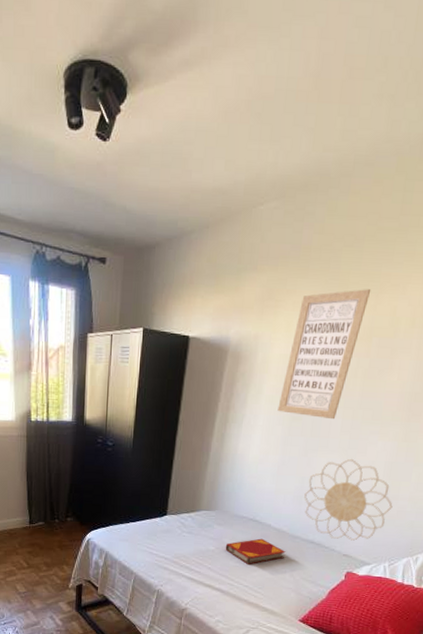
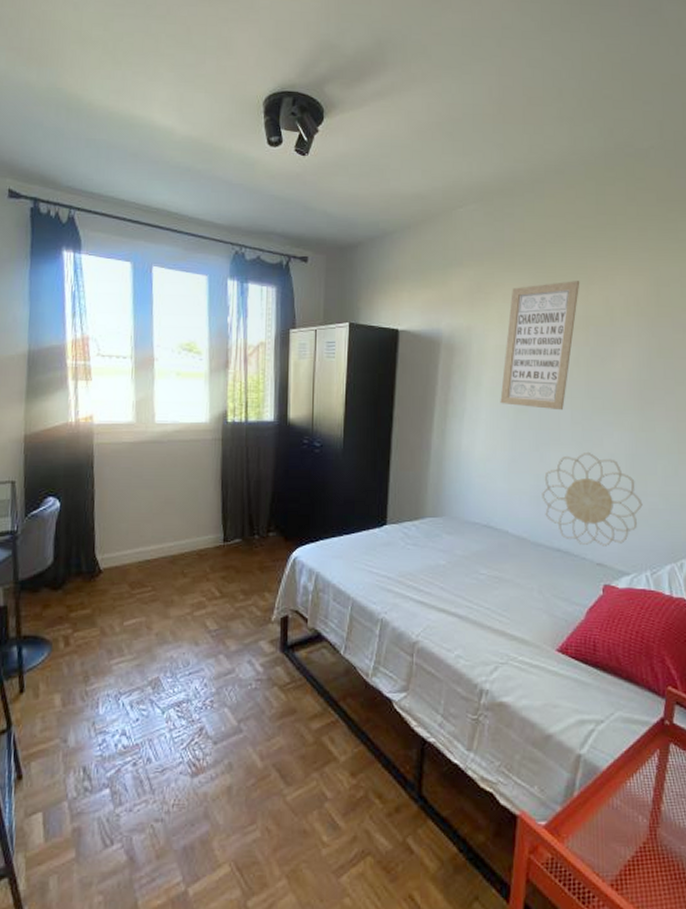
hardback book: present [225,538,286,564] -> none [458,548,530,580]

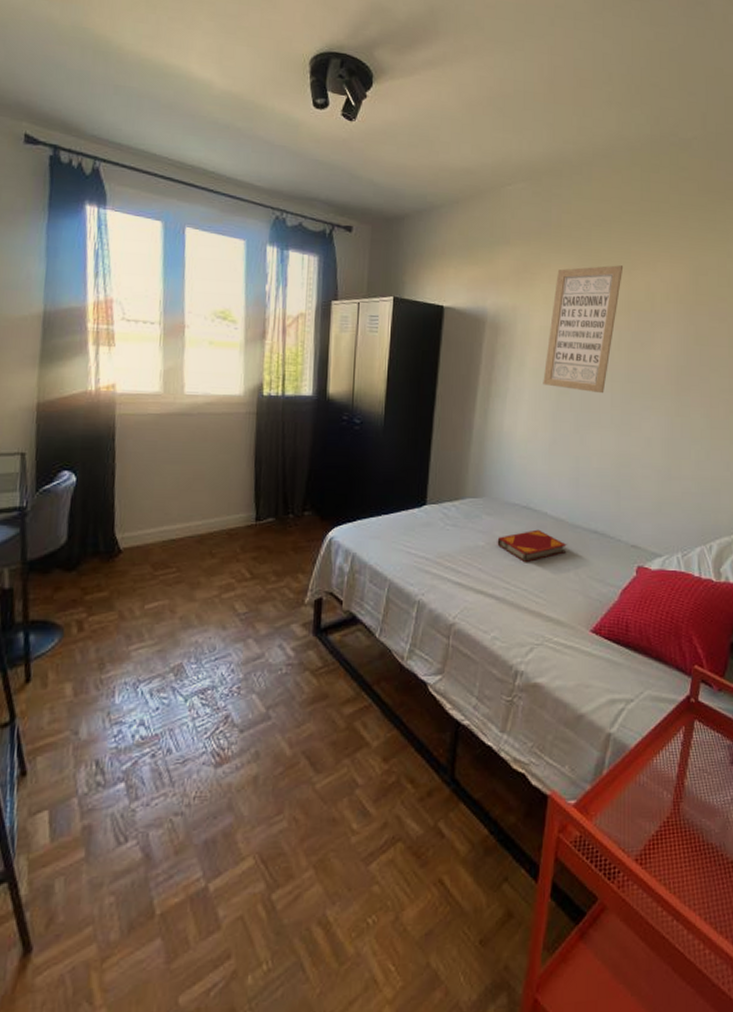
hardback book: none [458,548,530,580] -> present [497,529,567,562]
decorative wall piece: present [542,451,643,546] -> none [581,435,676,529]

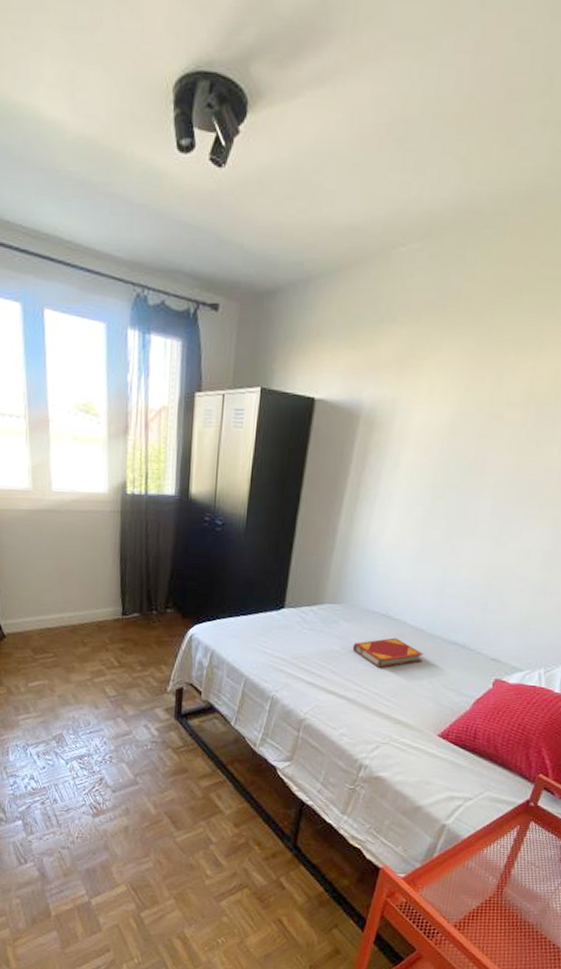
wall art: present [543,265,624,394] -> none [417,347,530,500]

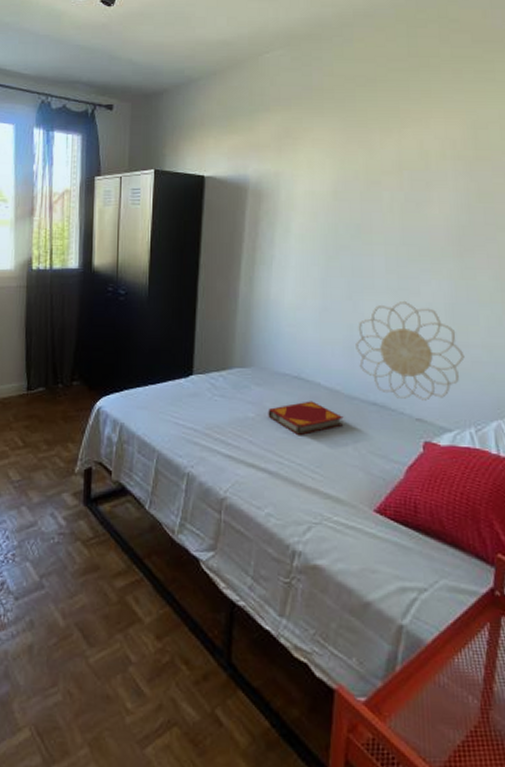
decorative wall piece: none [446,545,551,643] -> present [355,300,465,401]

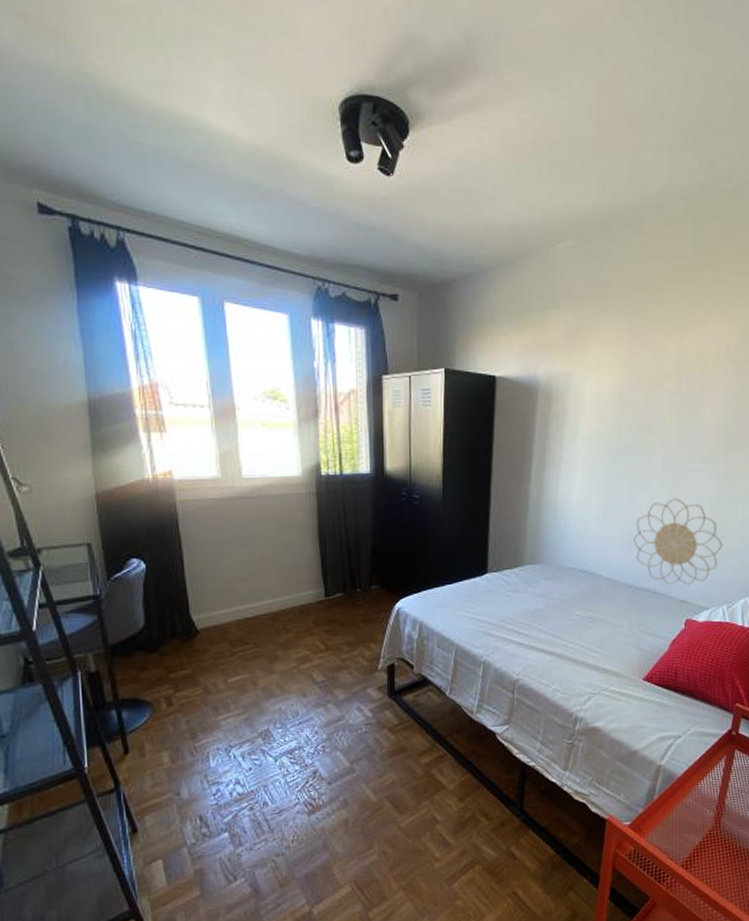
hardback book: present [268,401,344,435] -> none [555,591,621,621]

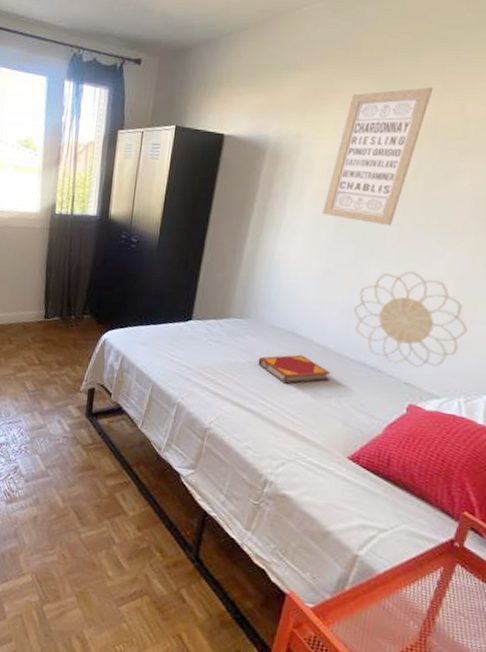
hardback book: none [555,591,621,621] -> present [257,354,331,384]
wall art: none [596,326,675,458] -> present [322,87,434,226]

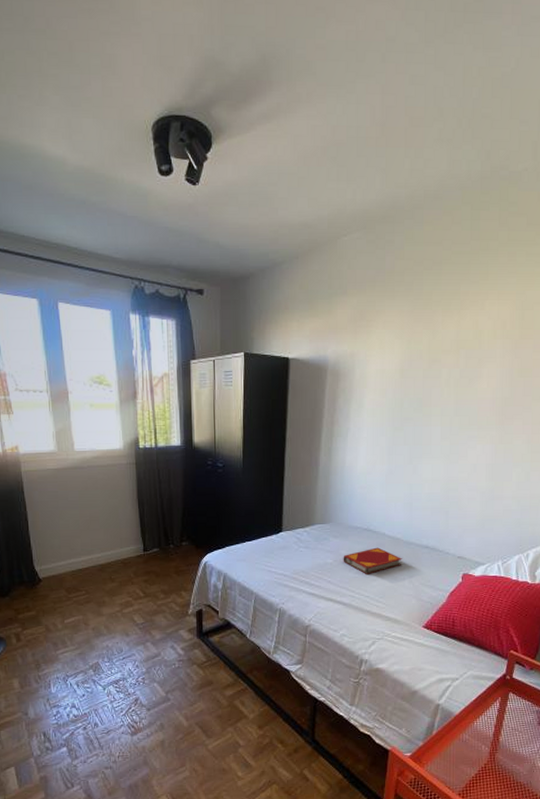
wall art: present [322,87,434,226] -> none [379,306,453,428]
decorative wall piece: present [354,270,468,367] -> none [414,463,498,543]

